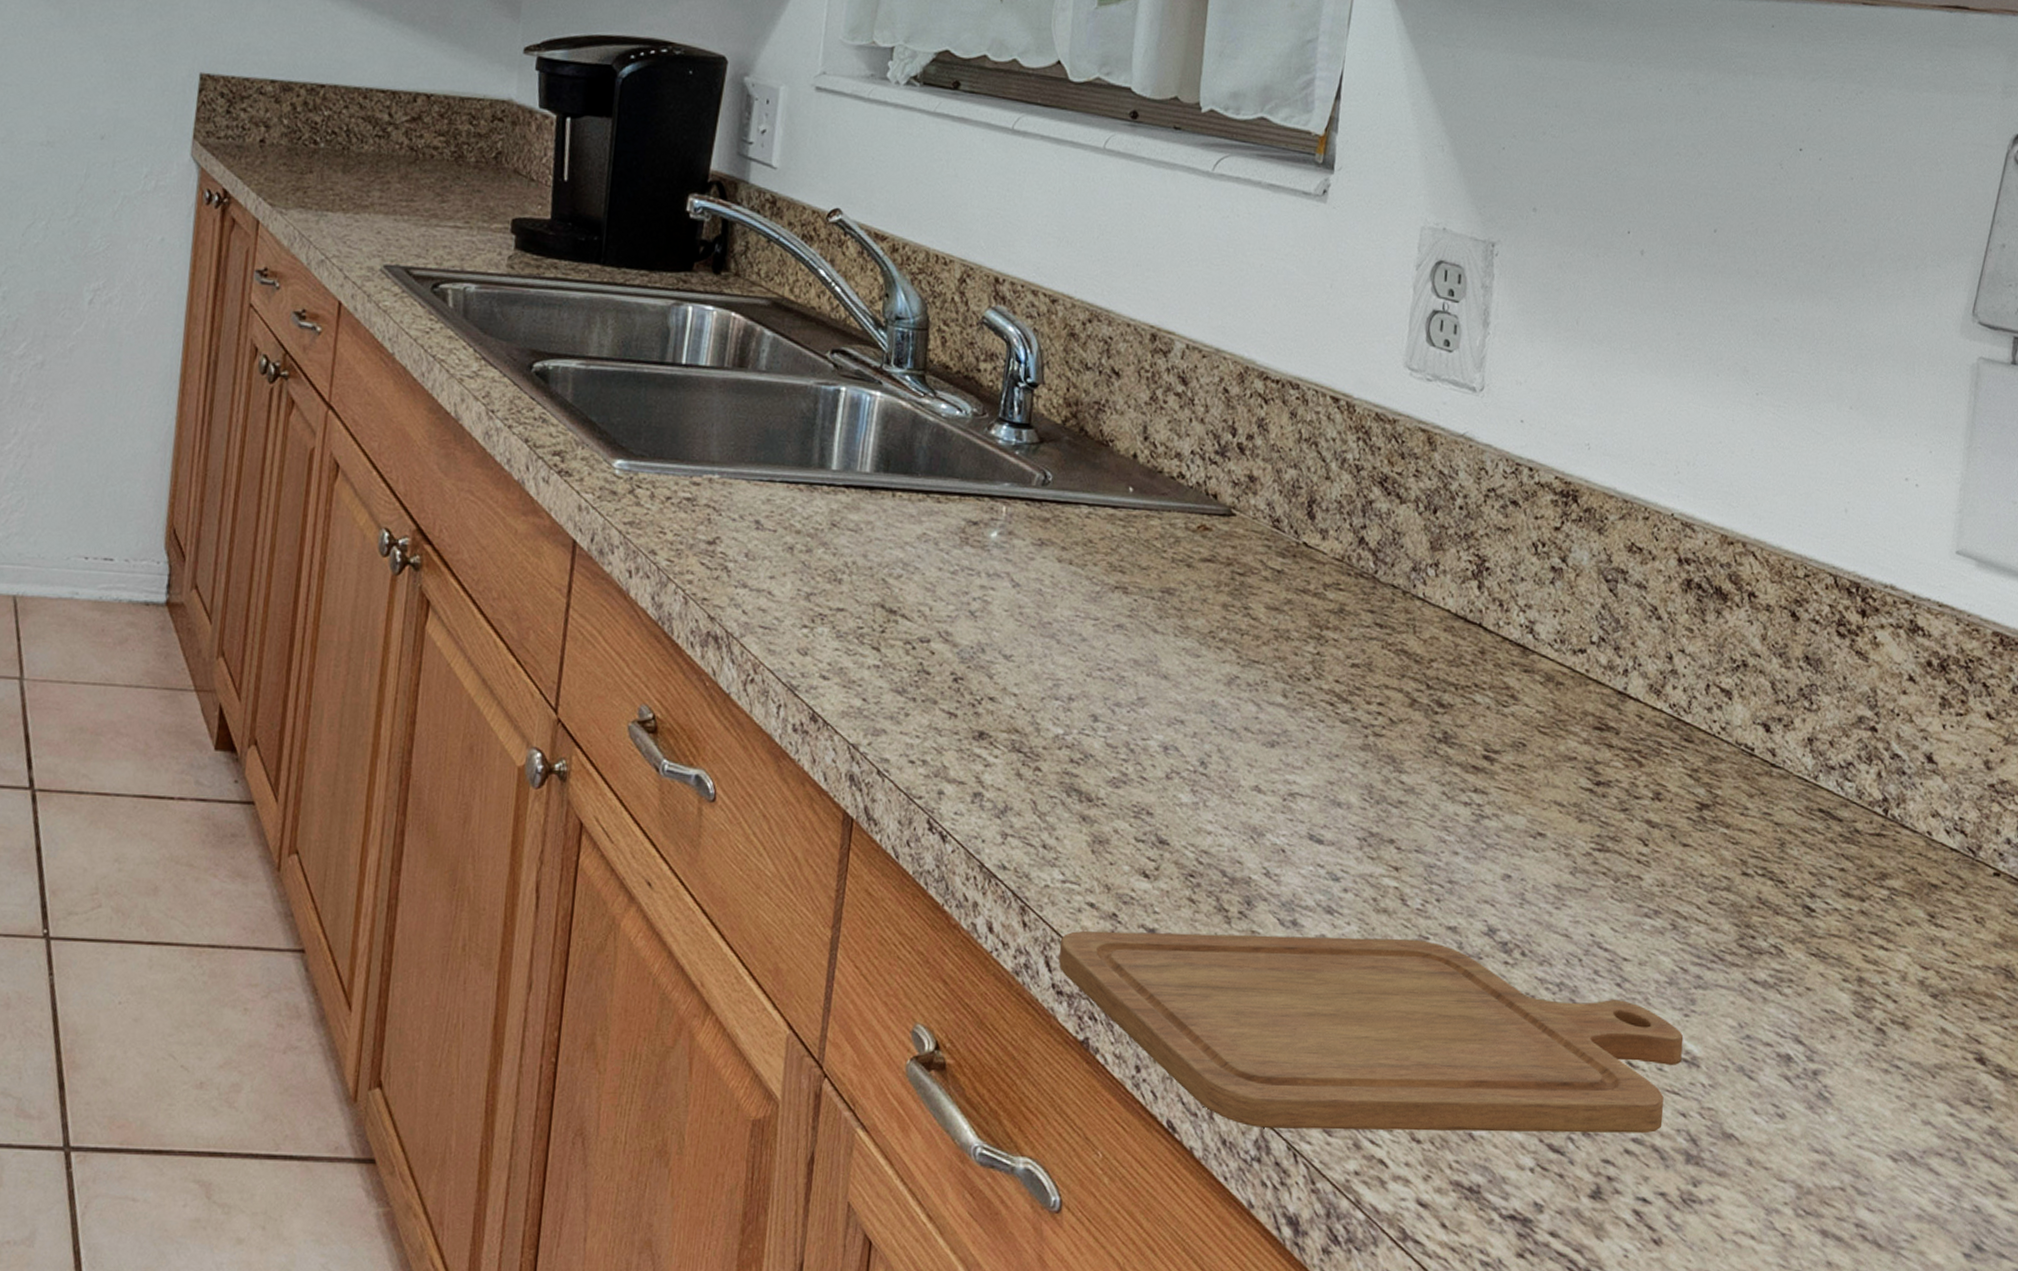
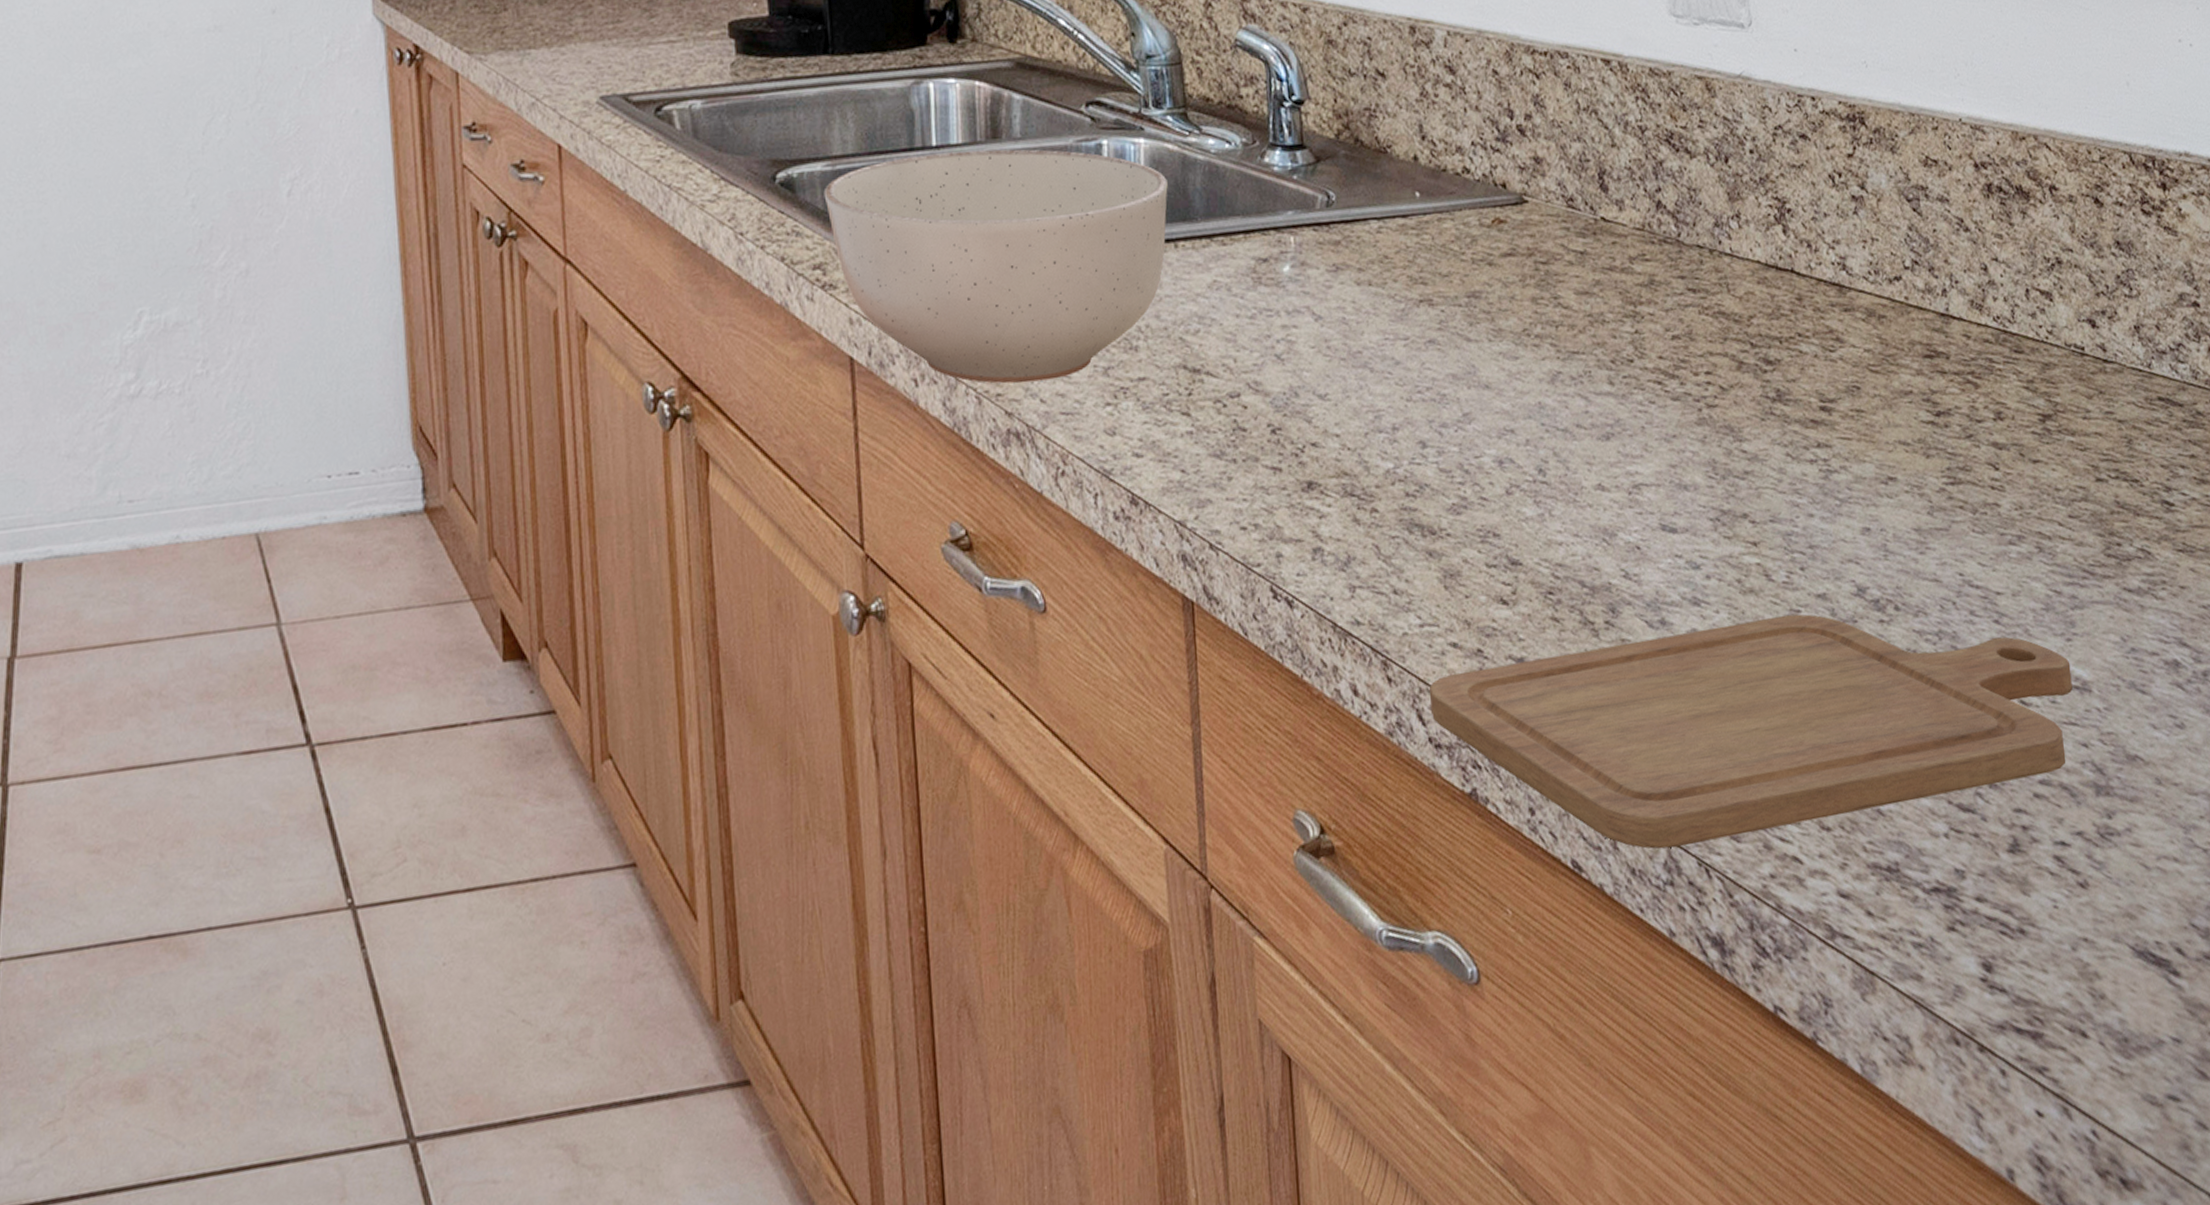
bowl: none [574,369,896,595] -> present [823,149,1168,384]

